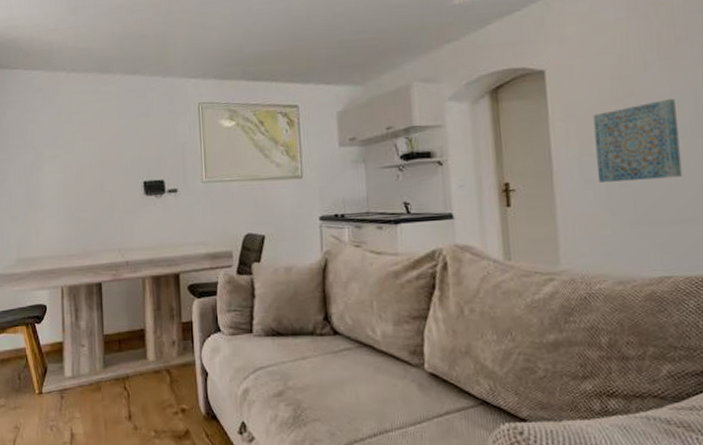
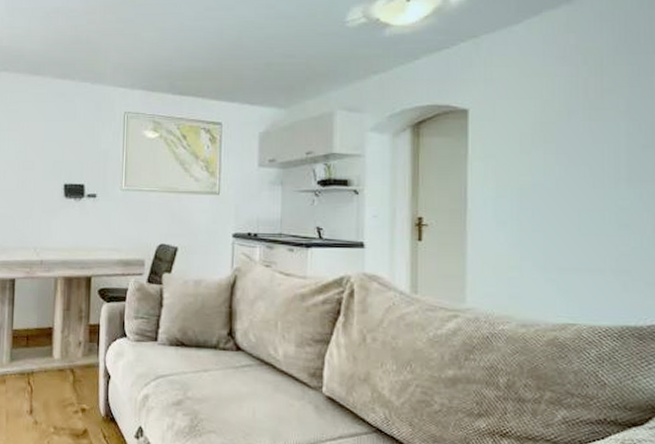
wall art: present [593,98,683,182] -> none [512,148,596,227]

